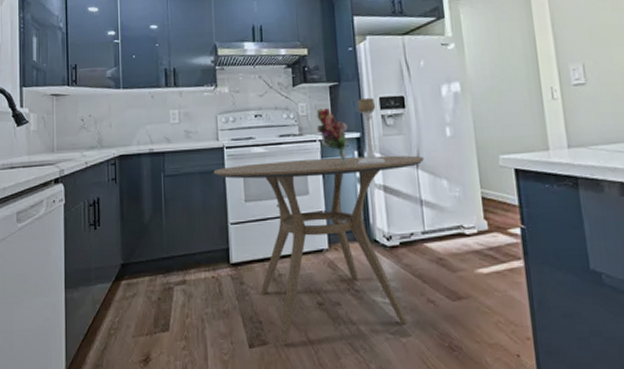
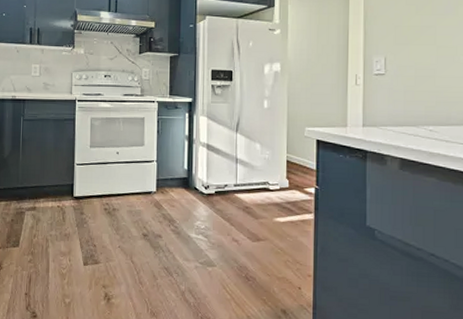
dining table: present [213,155,425,345] -> none [65,116,243,265]
bouquet: present [316,108,348,162] -> none [156,75,182,122]
candle holder: present [357,98,385,164] -> none [187,70,210,125]

